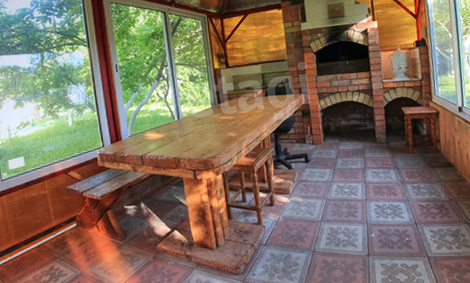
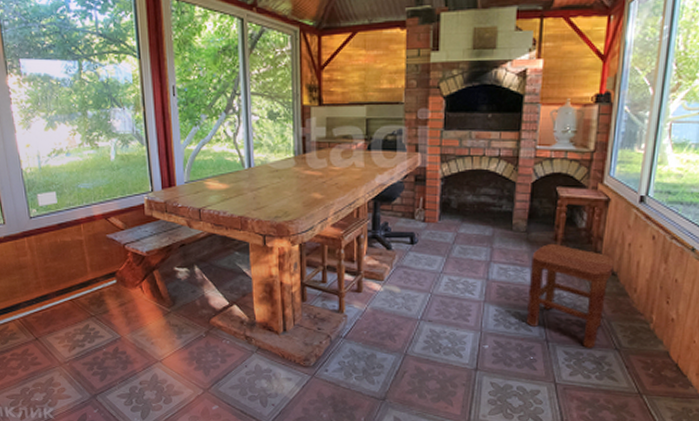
stool: none [394,148,452,226] -> present [526,243,614,349]

